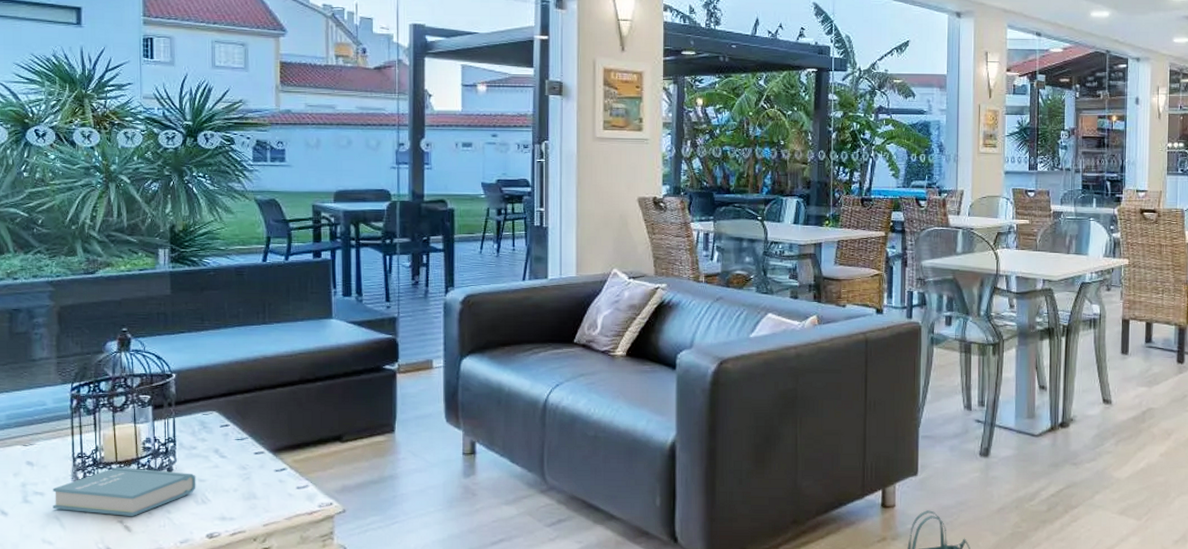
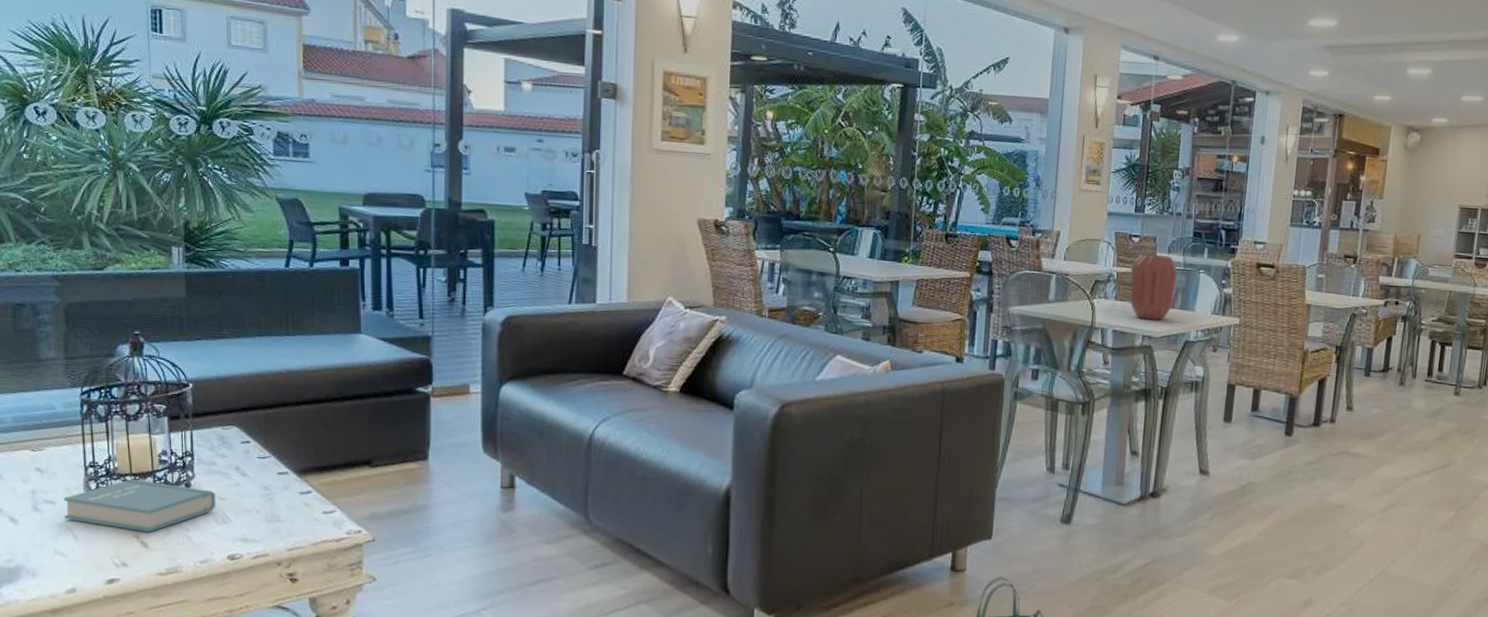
vase: none [1029,207,1070,265] -> present [1130,254,1178,321]

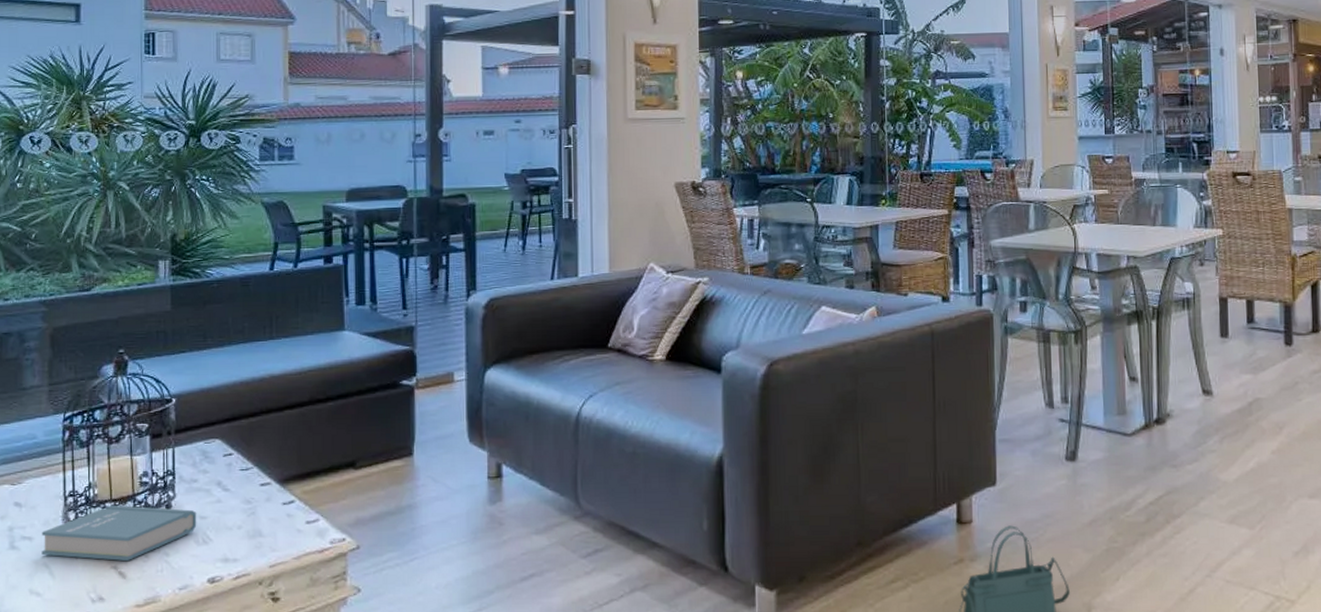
vase: present [1130,254,1178,321] -> none [1108,174,1155,240]

